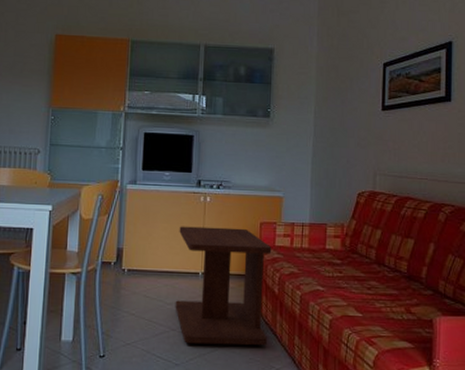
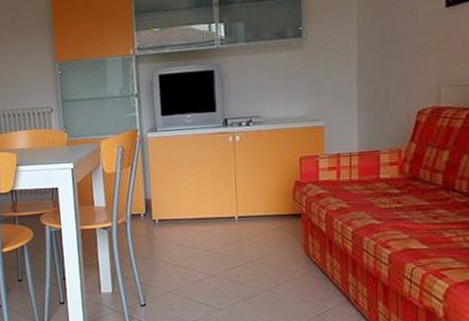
side table: present [175,226,272,346] -> none [208,165,318,288]

